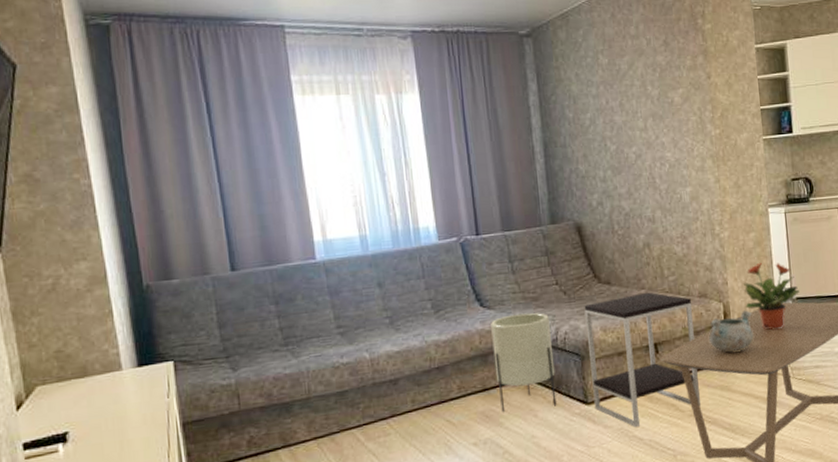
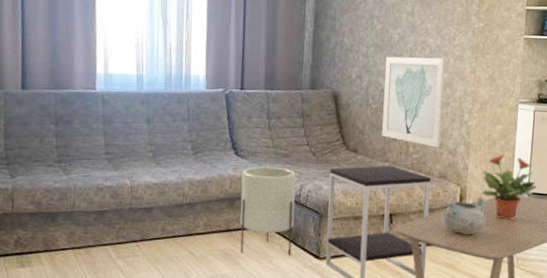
wall art: none [625,171,695,266] -> present [382,56,445,148]

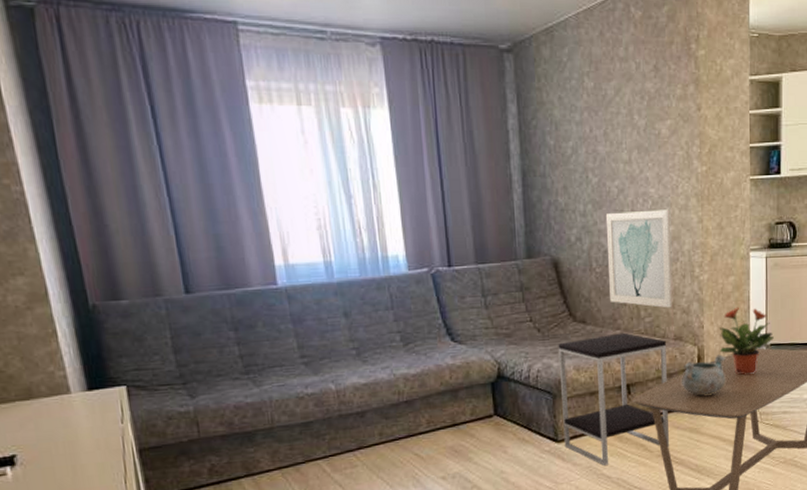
planter: present [240,166,296,256] -> none [462,349,527,447]

